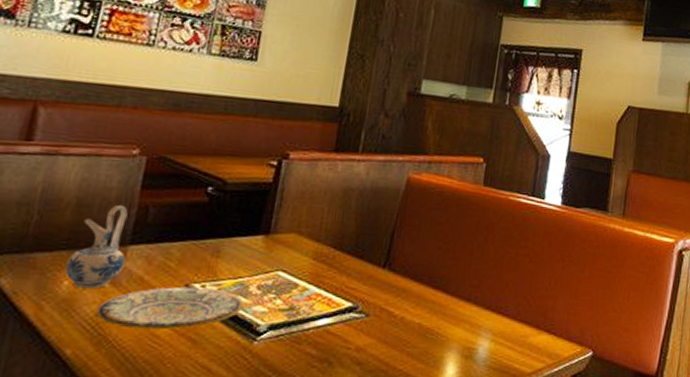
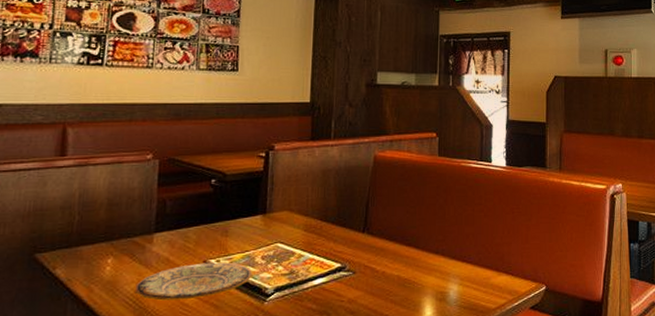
ceramic pitcher: present [64,205,128,289] -> none [105,202,153,272]

